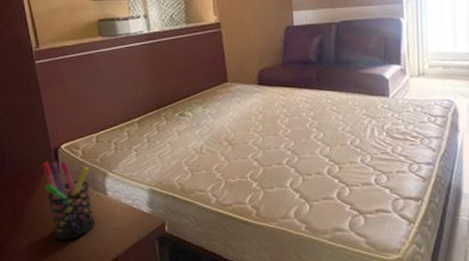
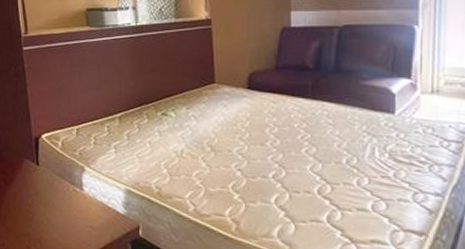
pen holder: present [42,160,95,240] -> none [23,149,69,232]

